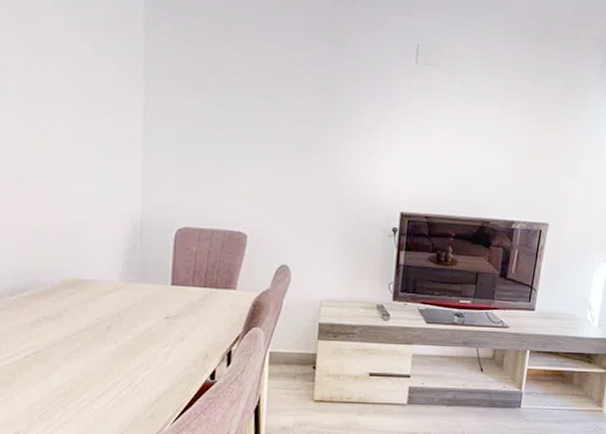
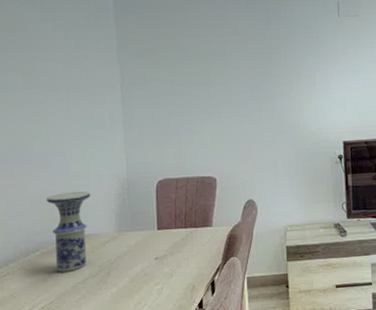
vase: none [40,227,96,320] -> present [46,191,91,272]

